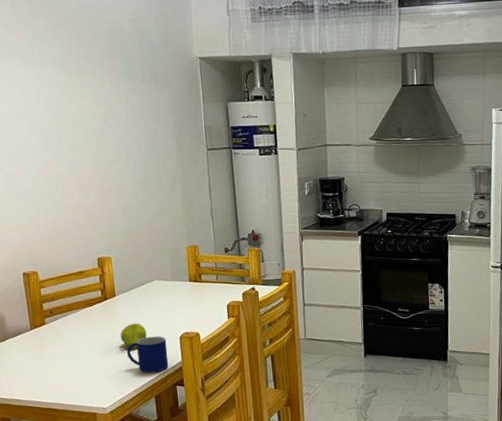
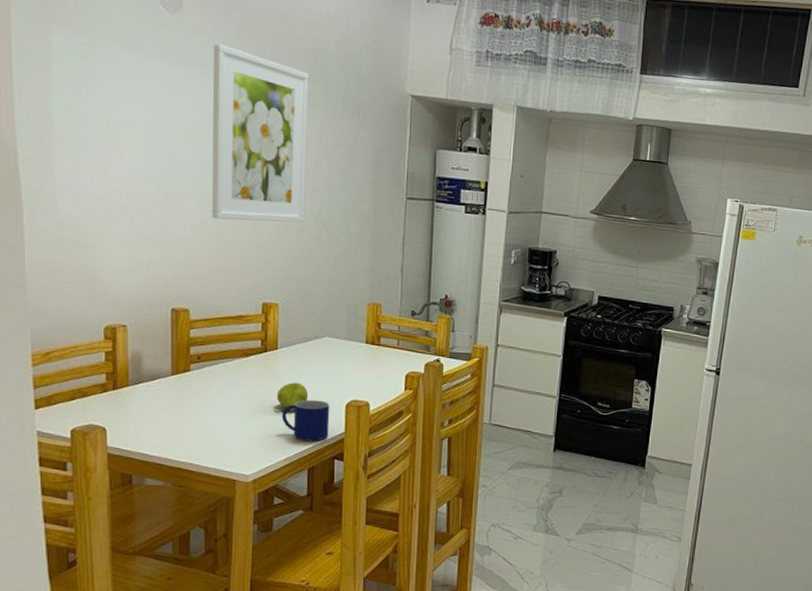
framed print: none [25,38,123,191] -> present [211,43,309,223]

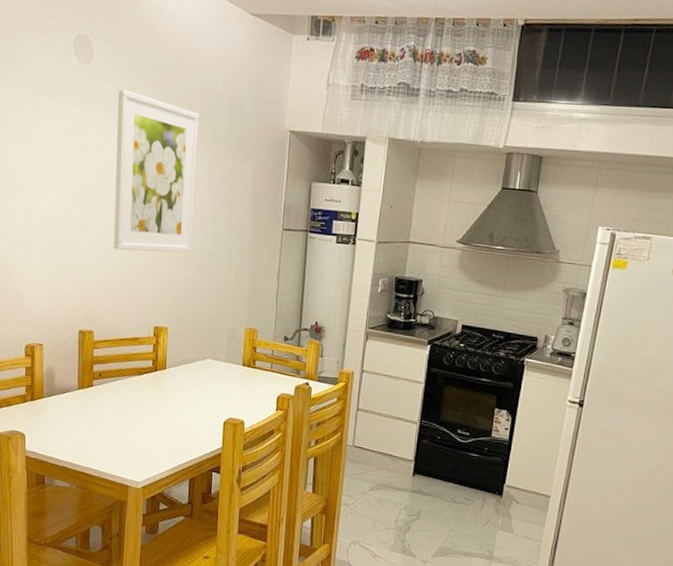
fruit: present [273,382,309,414] -> none [161,399,192,428]
mug: present [281,399,330,442] -> none [168,416,210,455]

